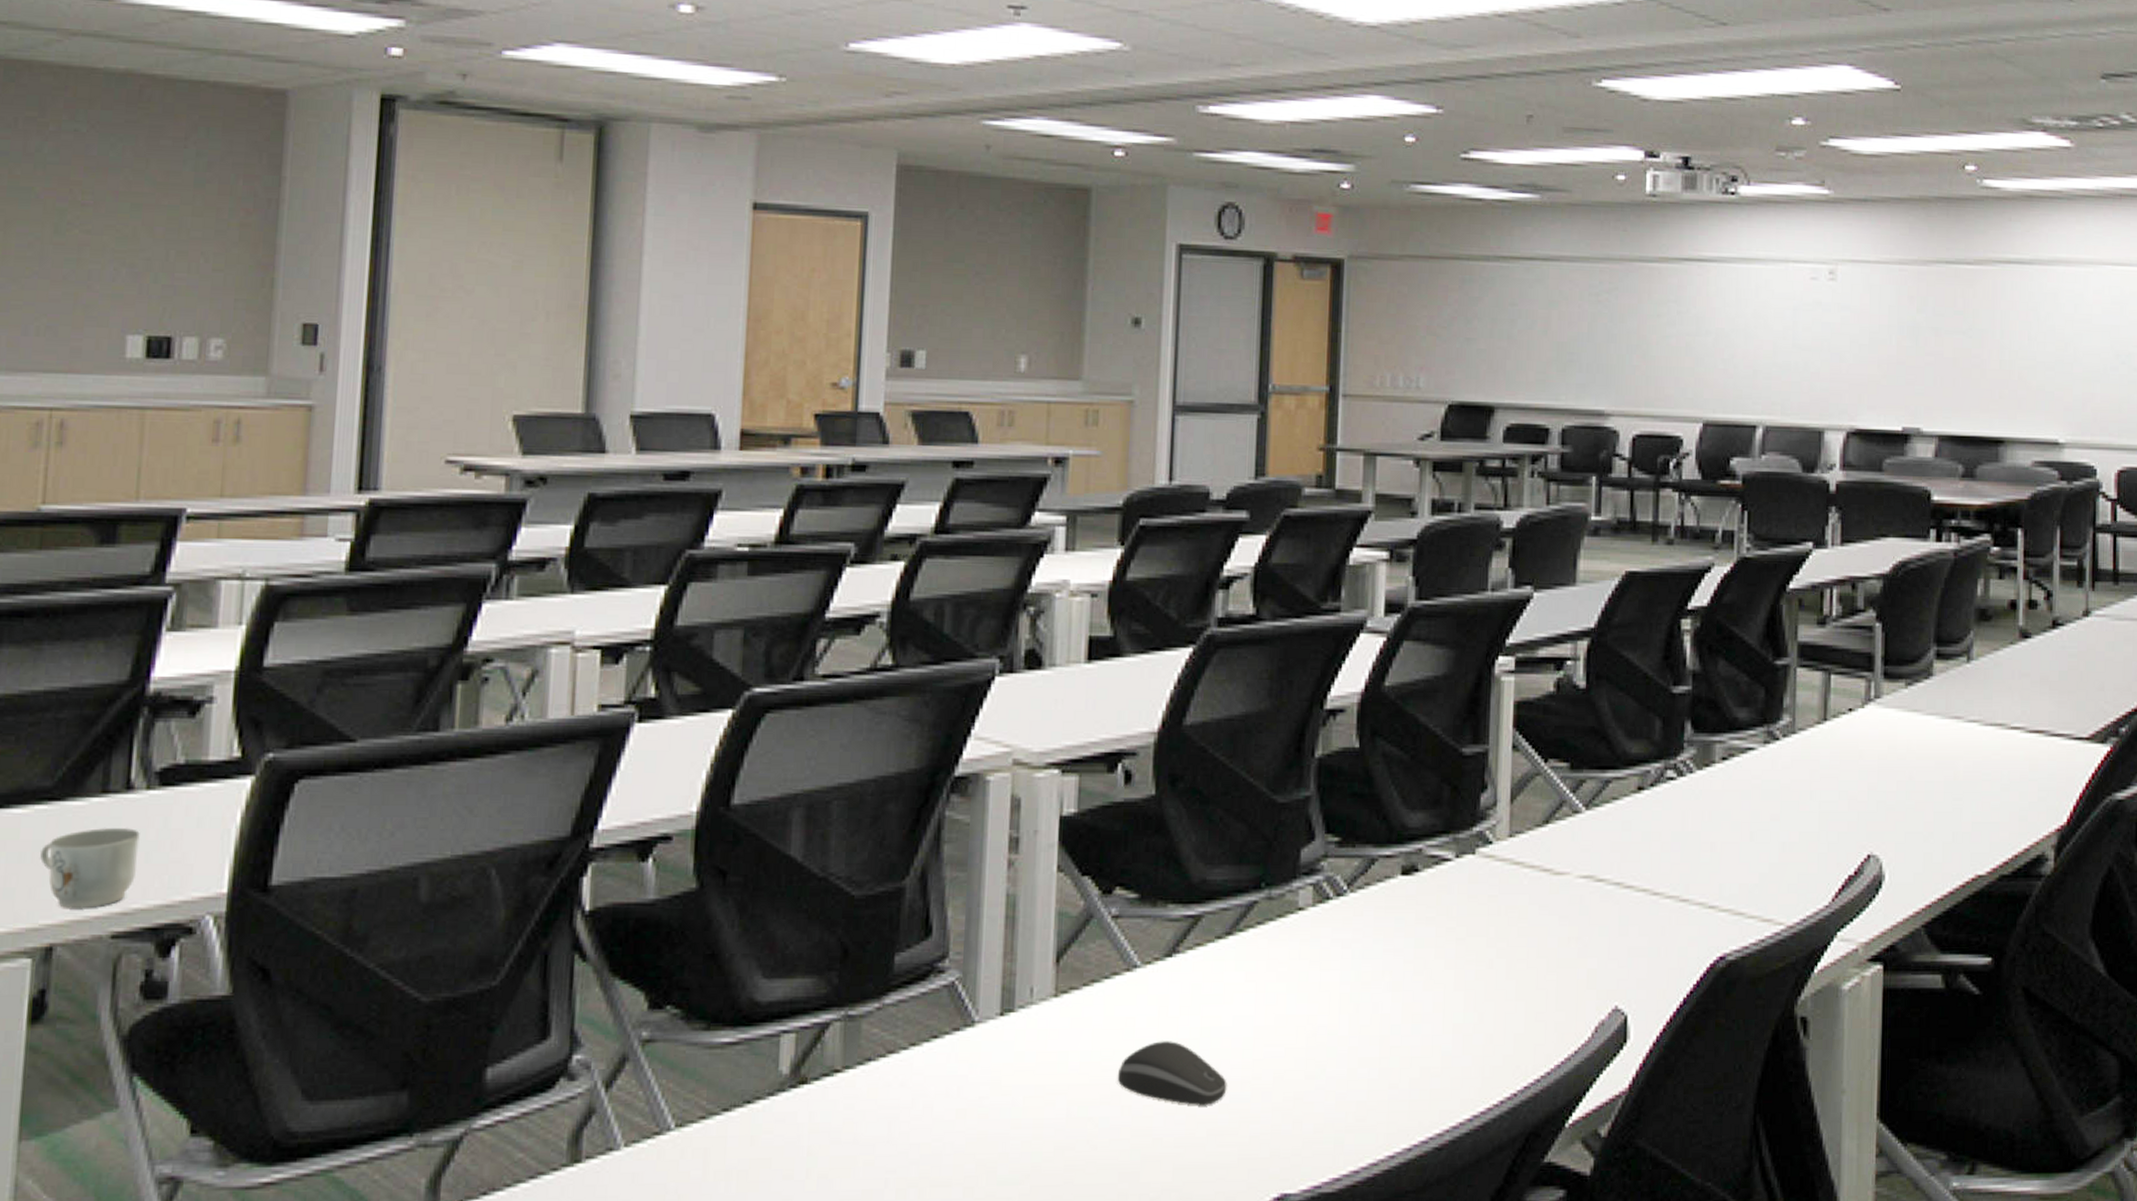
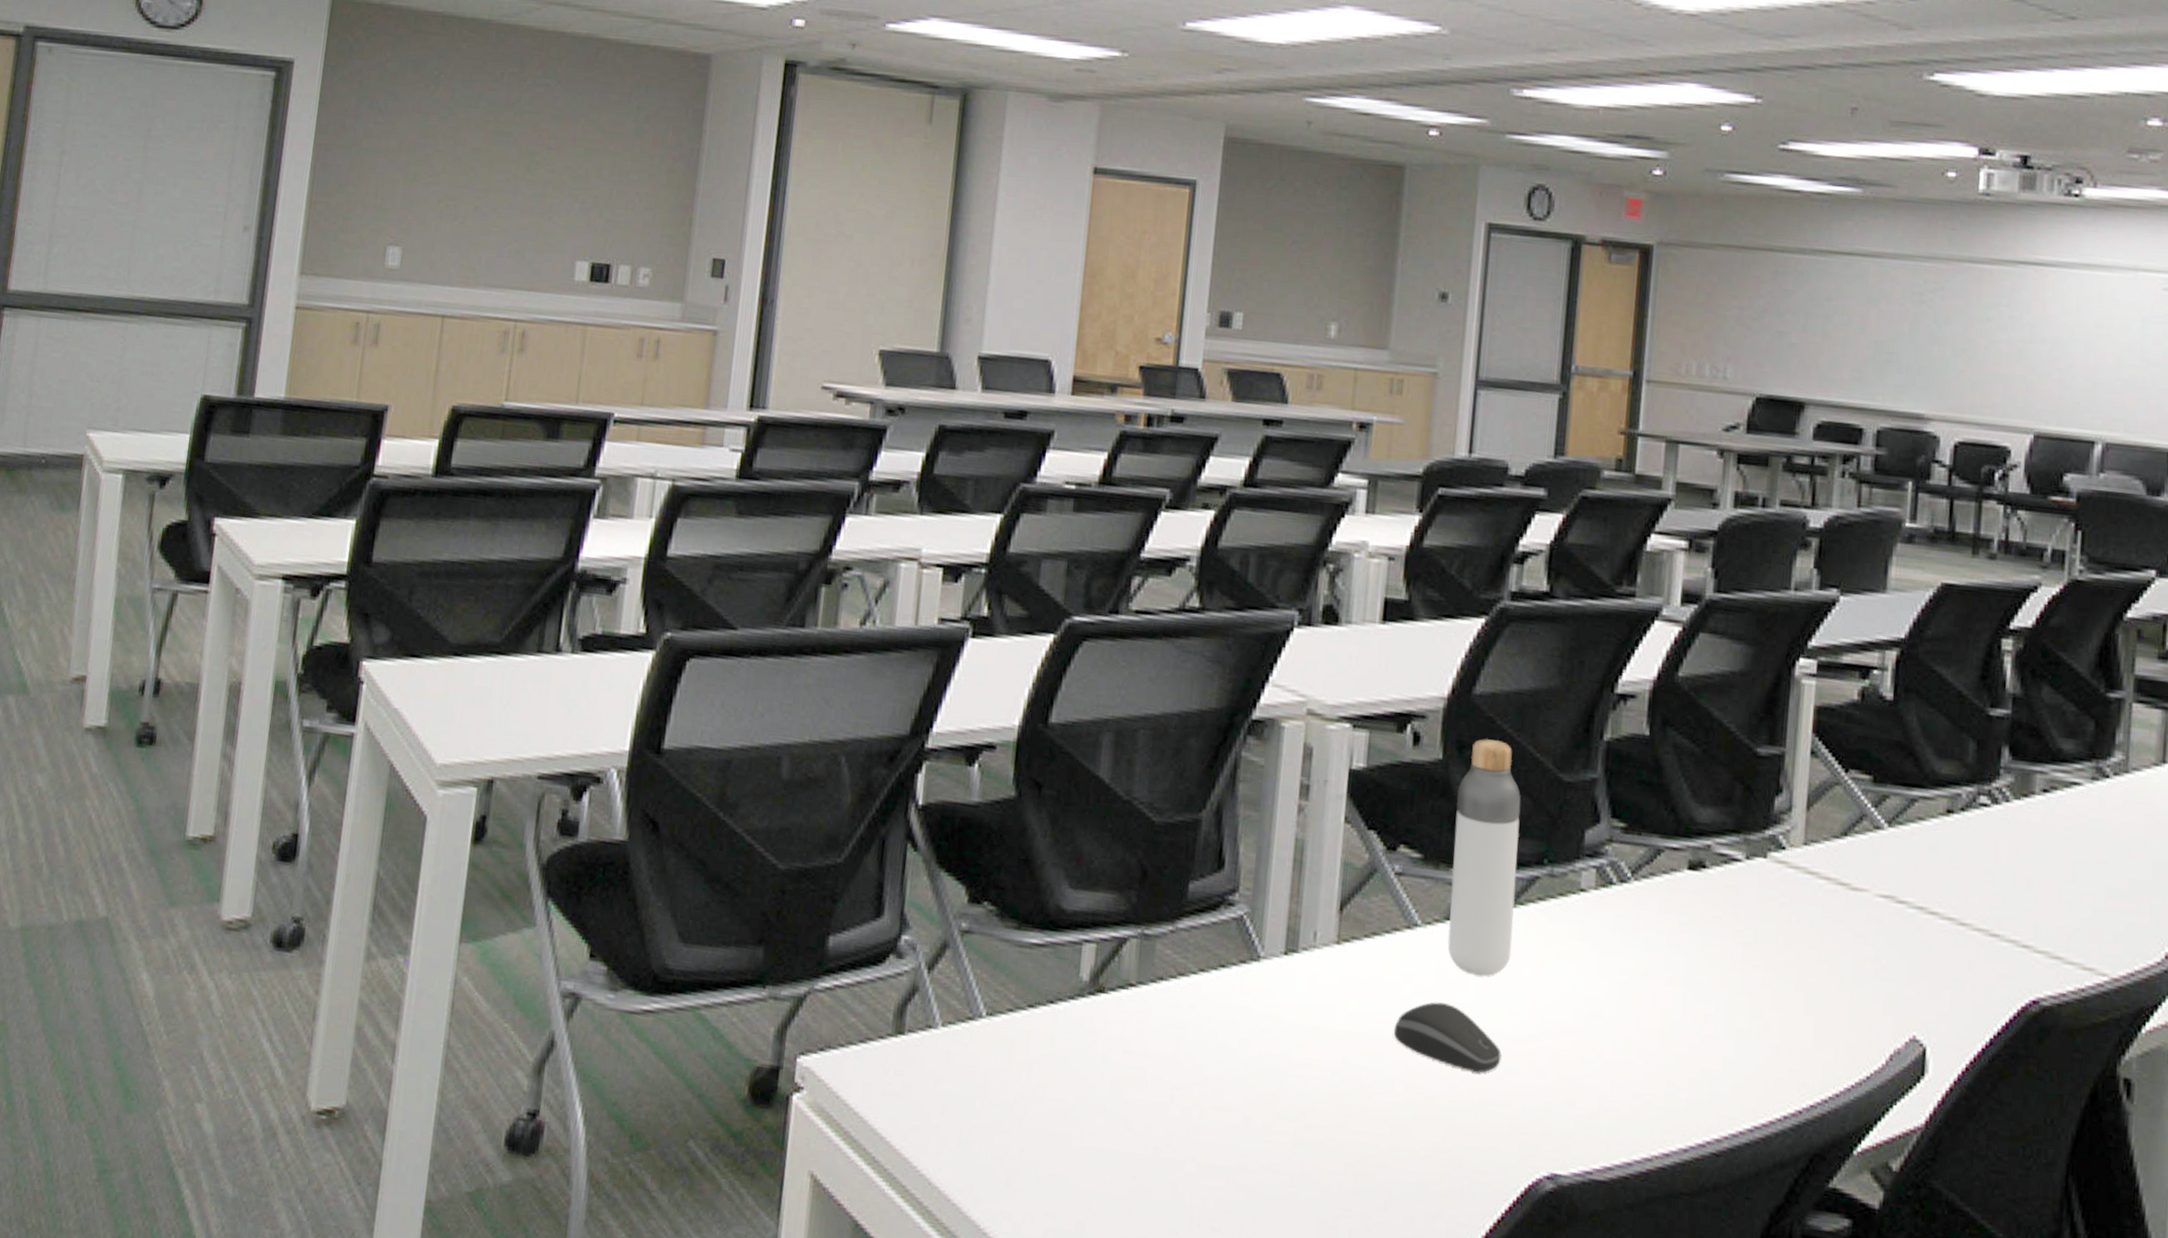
mug: present [40,828,140,909] -> none [488,682,564,751]
bottle: none [1168,769,1237,1008] -> present [1447,739,1521,976]

